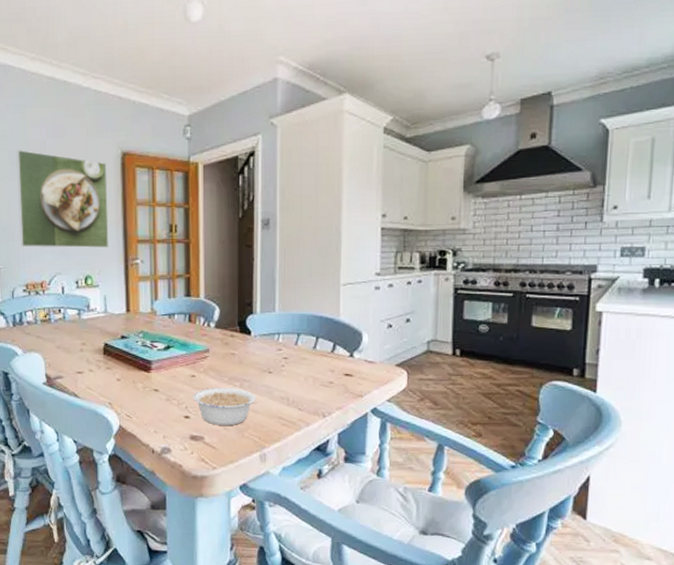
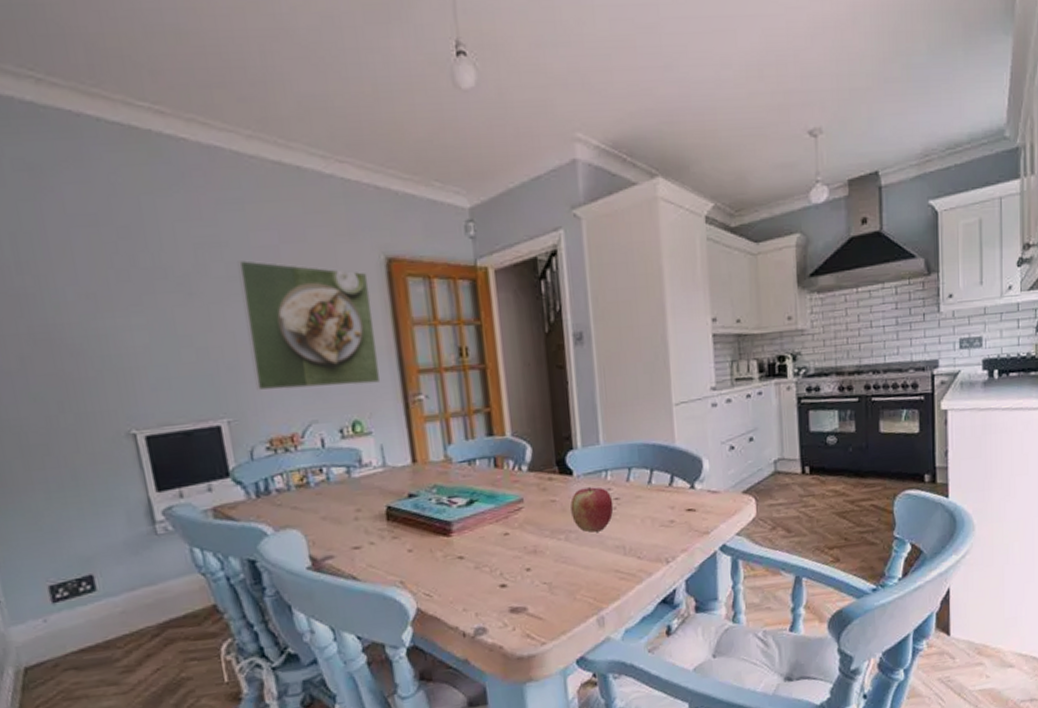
legume: present [193,388,258,425] -> none [508,542,589,591]
apple: none [247,346,282,383] -> present [570,487,614,533]

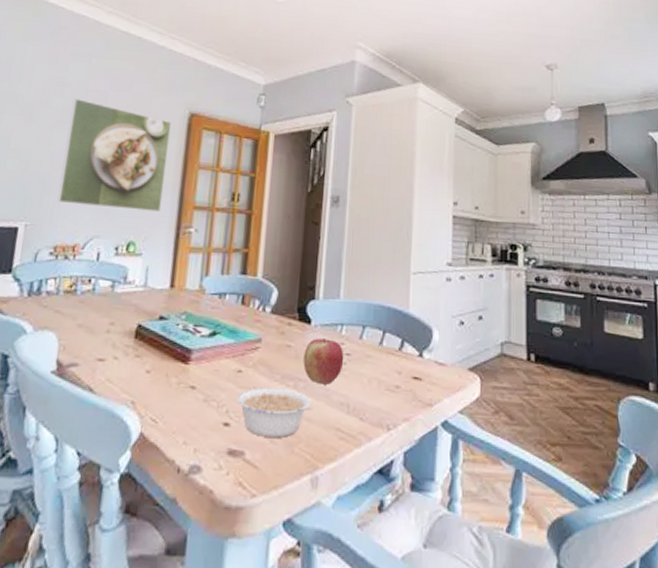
legume: none [508,542,589,591] -> present [236,387,314,438]

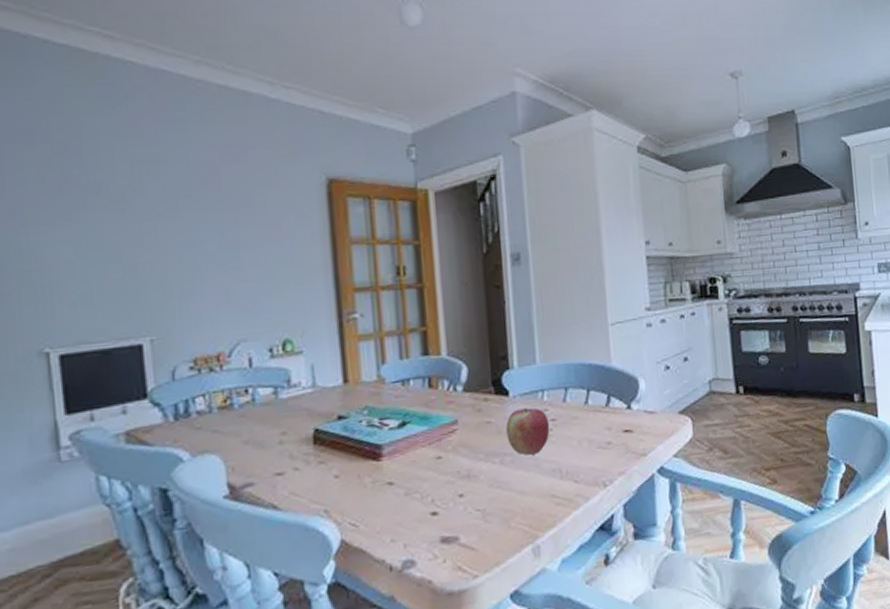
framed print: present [57,98,172,212] -> none [175,178,315,309]
legume: present [236,387,314,438] -> none [440,465,525,519]

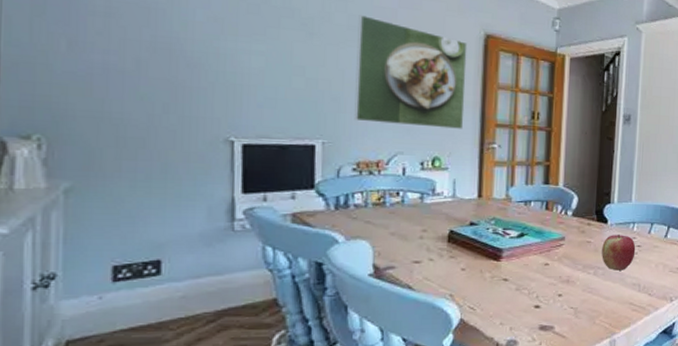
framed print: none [175,178,315,309] -> present [354,15,468,129]

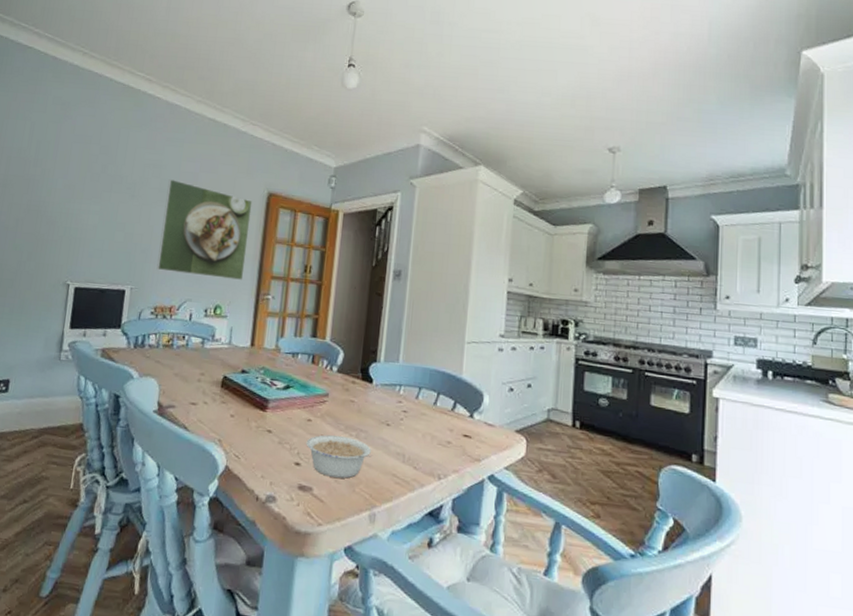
legume: none [544,276,611,314] -> present [306,434,373,479]
apple: present [602,235,636,271] -> none [365,396,402,437]

